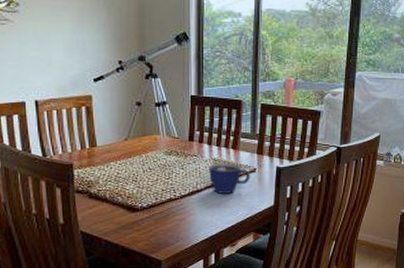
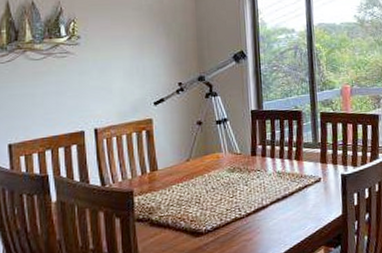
cup: present [209,162,250,194] -> none [273,174,316,208]

